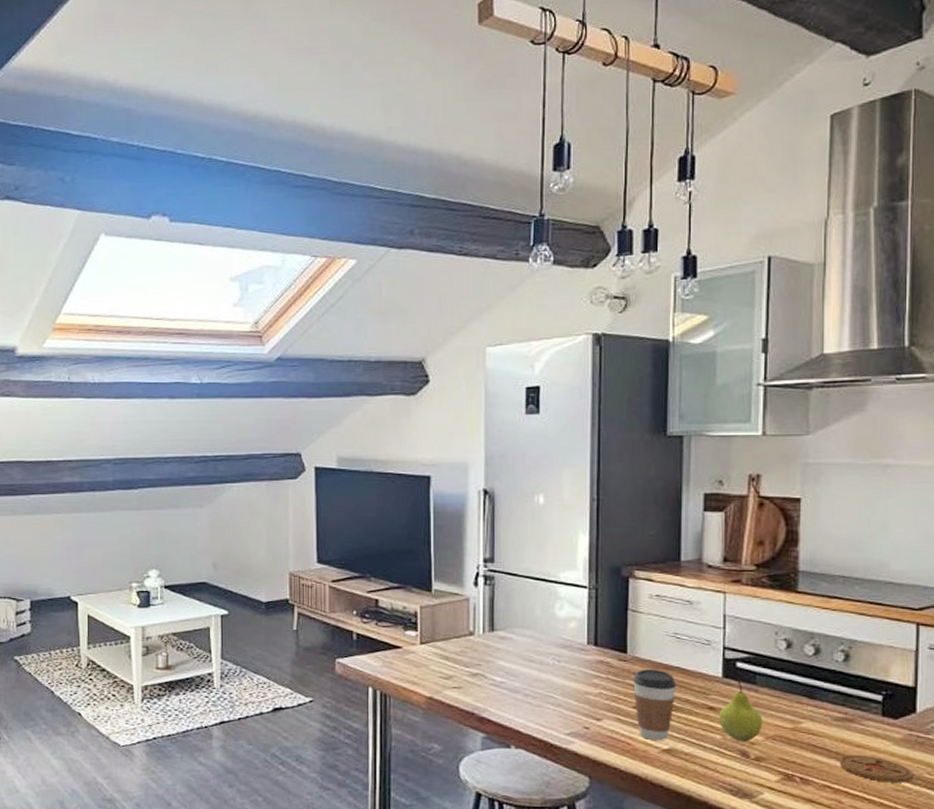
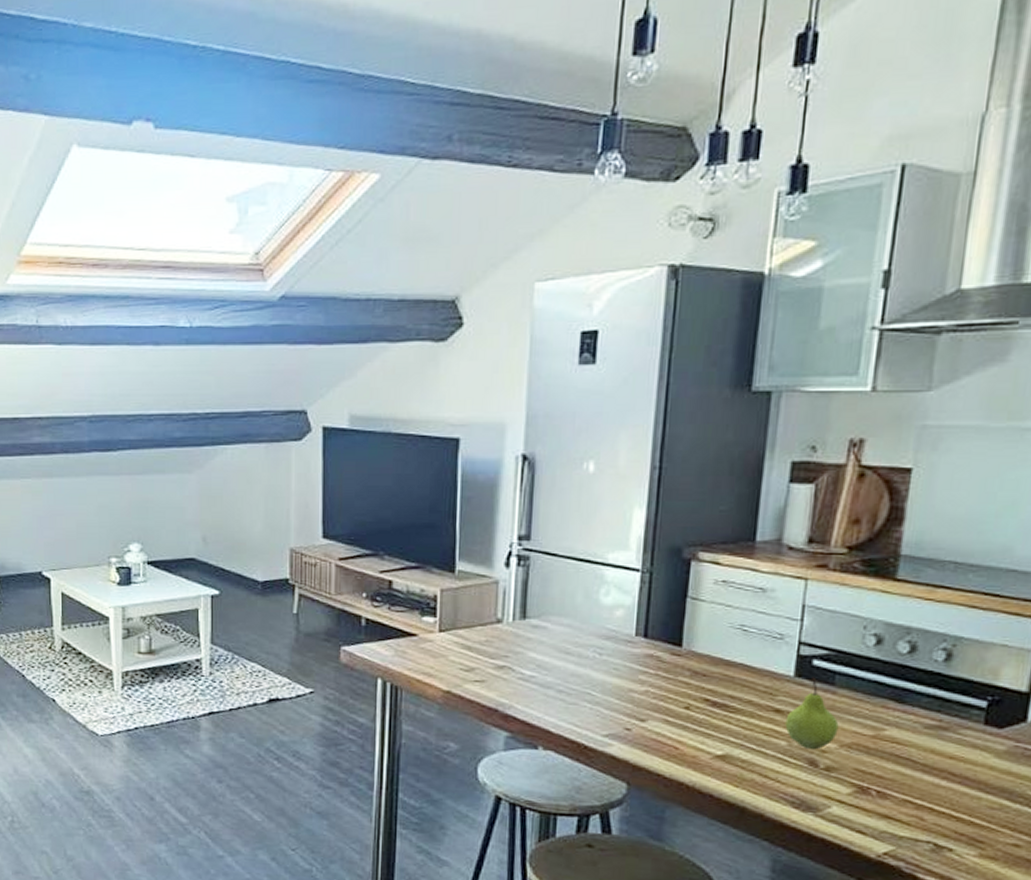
coffee cup: present [633,669,677,741] -> none [686,665,739,746]
coaster: present [839,755,914,783] -> none [925,767,1015,800]

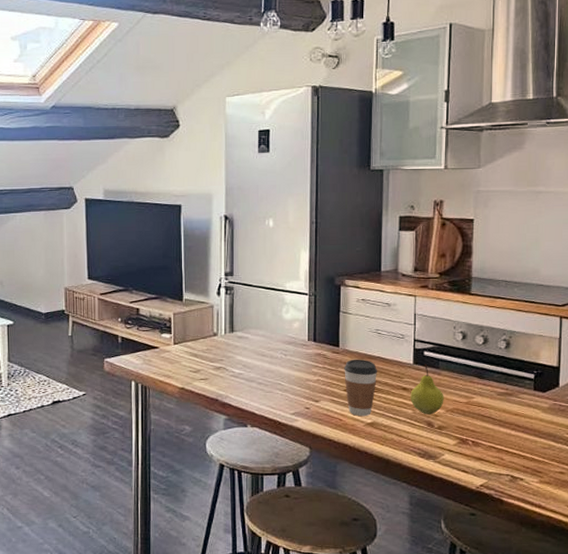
coffee cup: none [686,665,739,746] -> present [344,359,378,417]

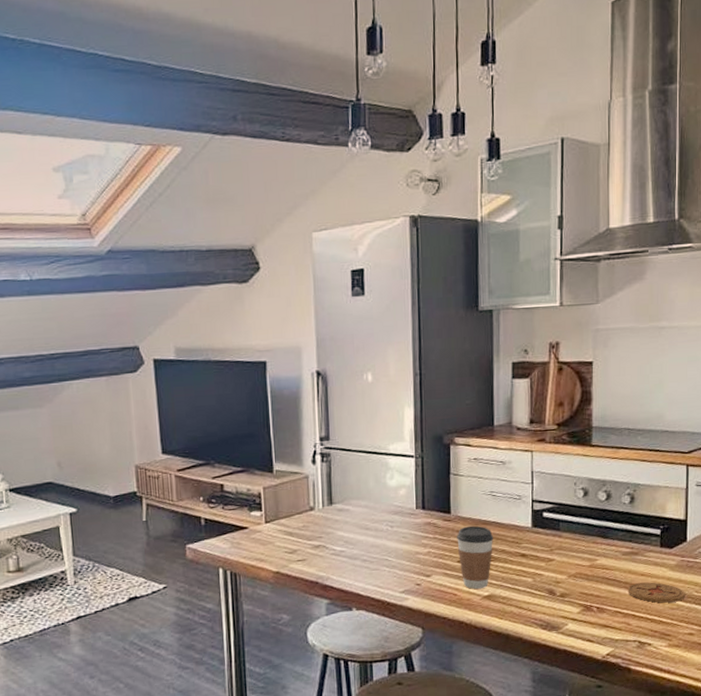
fruit: present [410,363,444,415] -> none [529,526,566,582]
coaster: none [501,422,557,442] -> present [627,582,685,603]

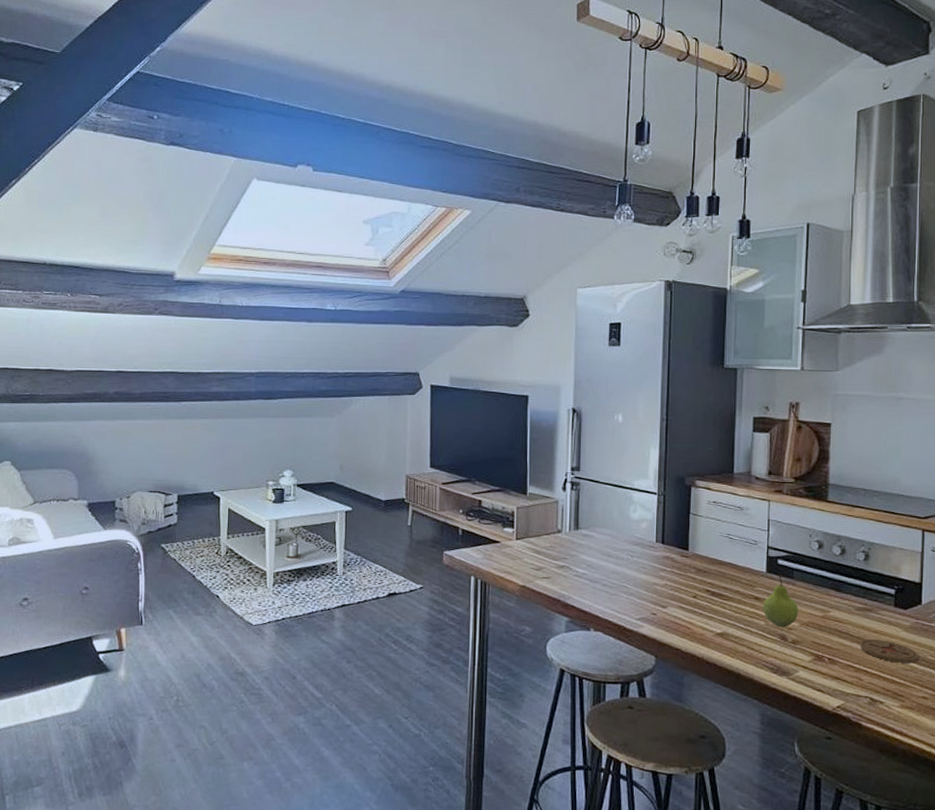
coffee cup: present [457,525,494,590] -> none [693,564,729,626]
fruit: none [529,526,566,582] -> present [762,572,799,628]

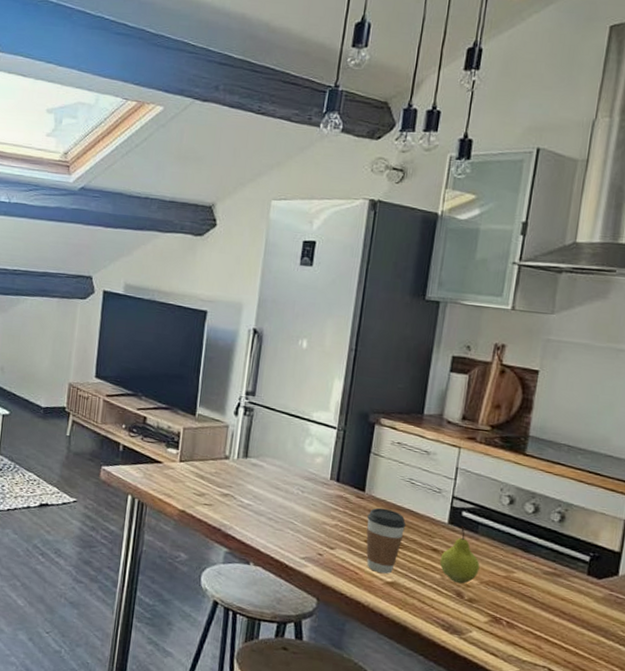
coffee cup: none [693,564,729,626] -> present [366,507,406,574]
coaster: present [860,639,919,663] -> none [543,606,609,637]

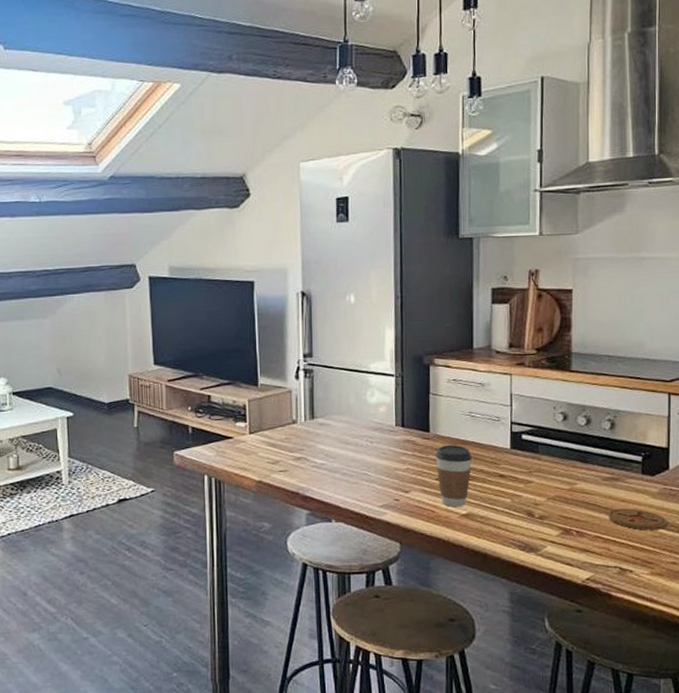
fruit: present [439,525,480,584] -> none [508,448,545,504]
coaster: none [543,606,609,637] -> present [608,508,668,530]

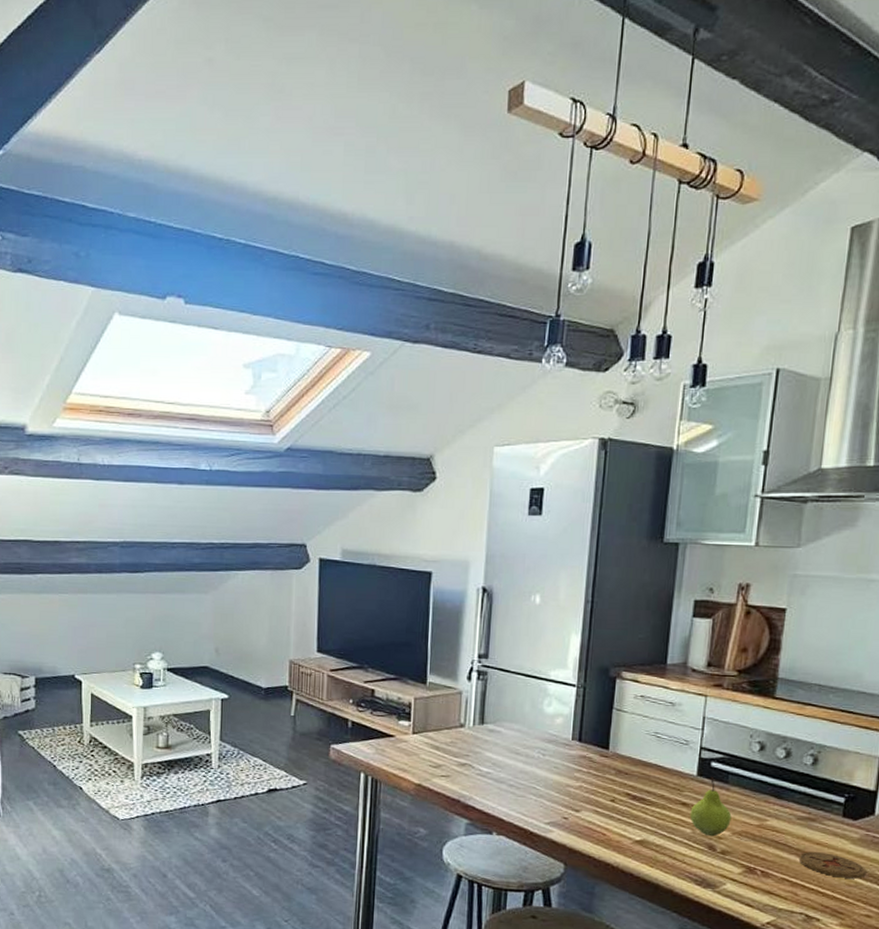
coffee cup: present [435,444,473,508] -> none [612,765,654,833]
fruit: none [508,448,545,504] -> present [690,776,732,837]

